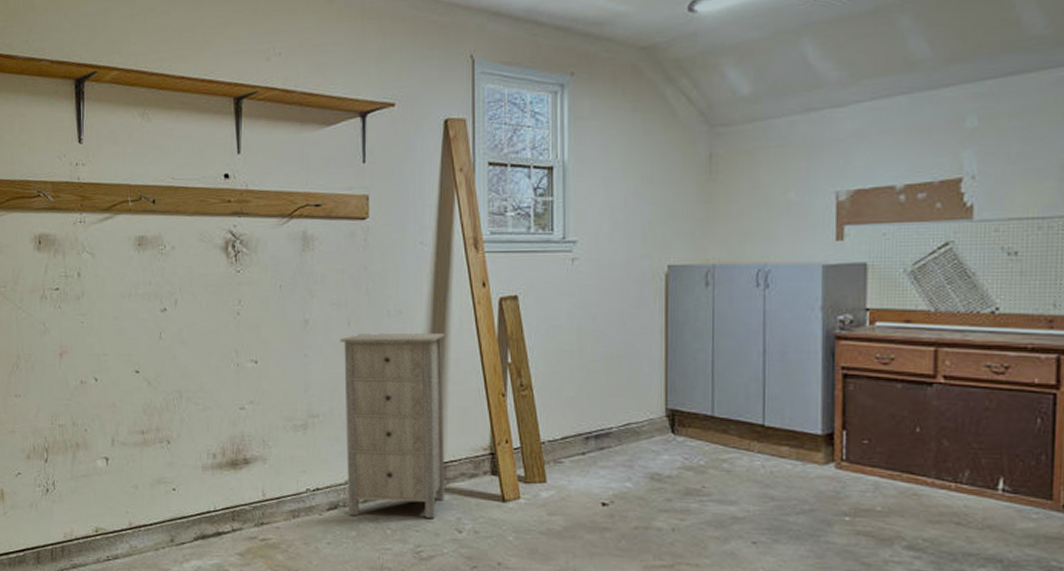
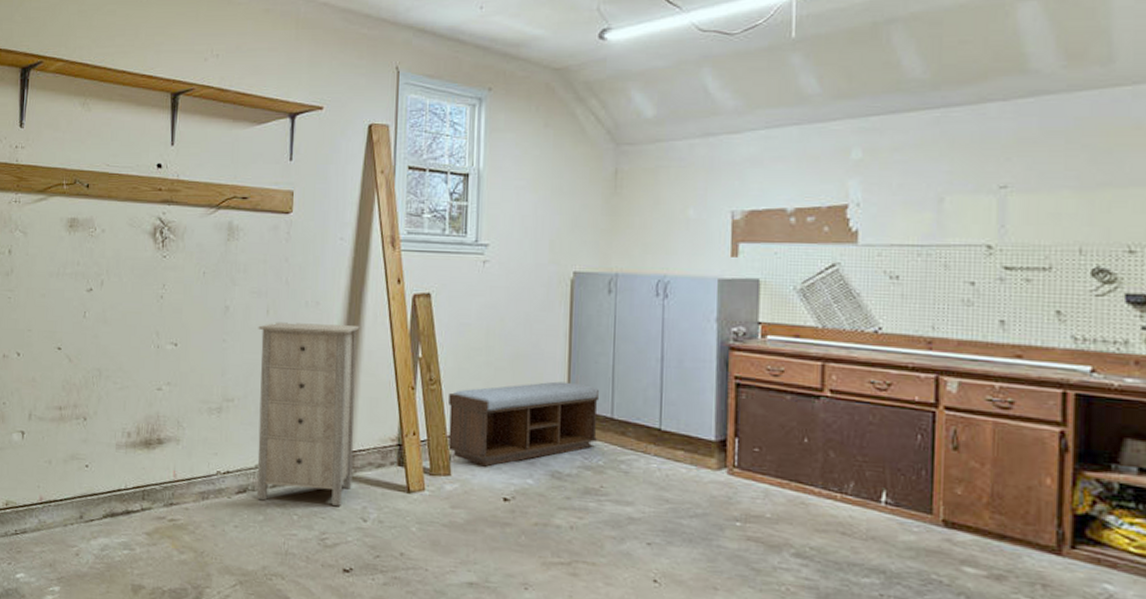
bench: none [541,381,699,472] -> present [448,381,599,467]

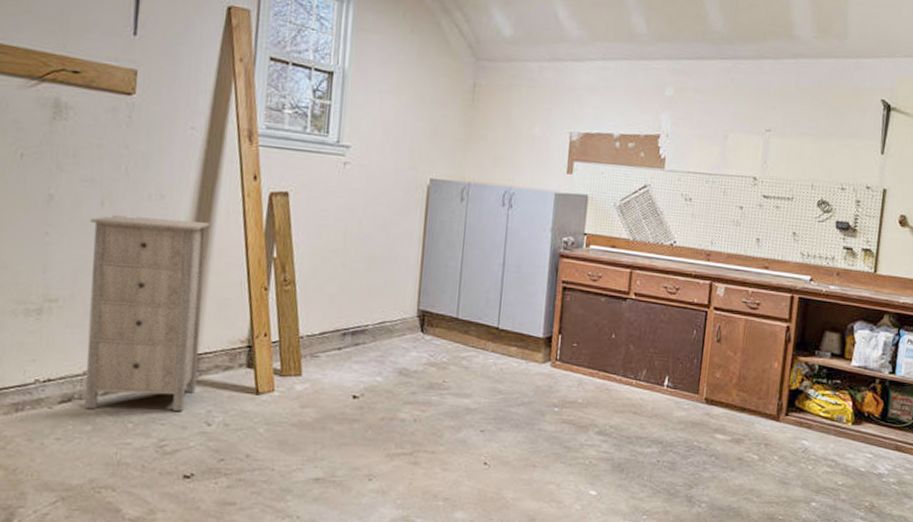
bench: present [448,381,599,467] -> none [300,283,447,366]

